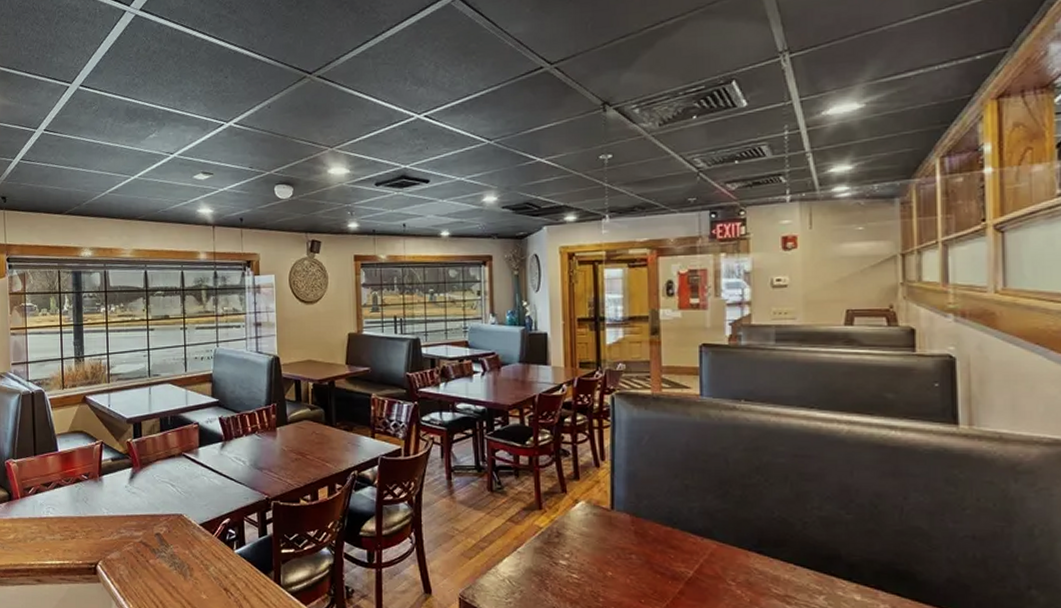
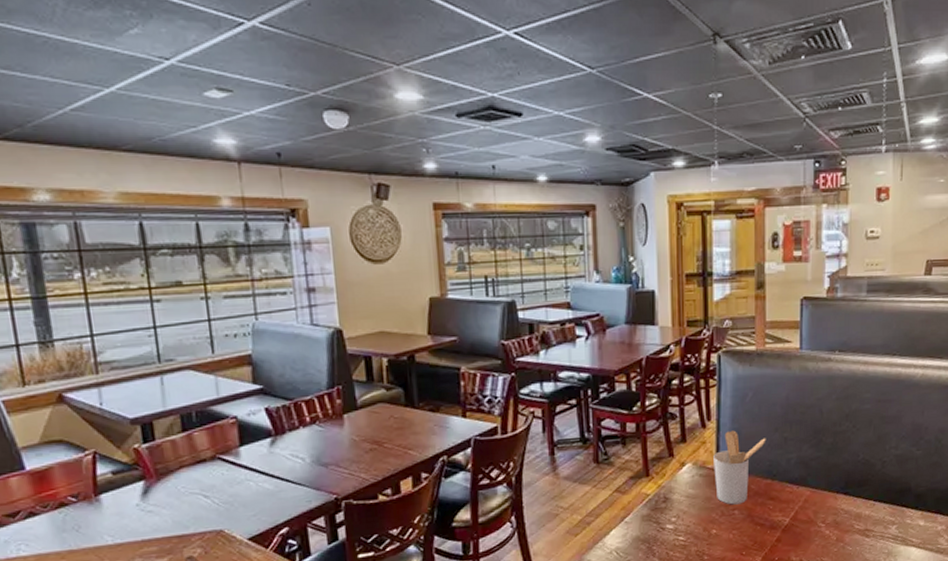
utensil holder: none [608,472,665,549] -> present [713,430,766,505]

